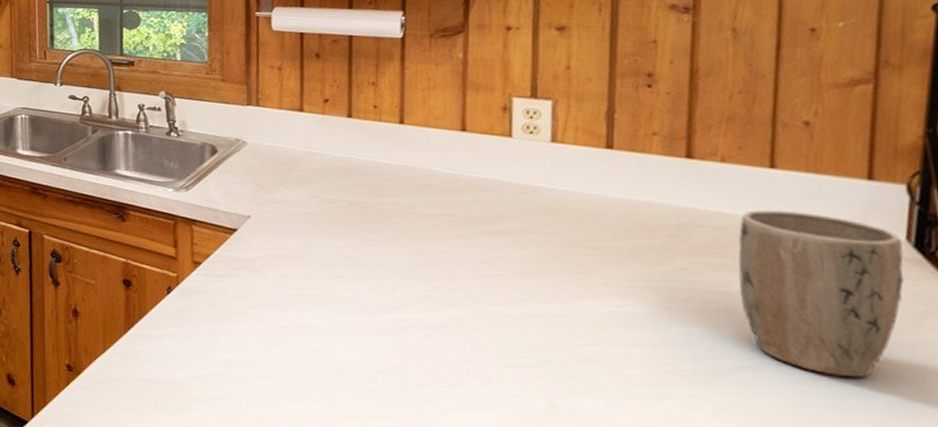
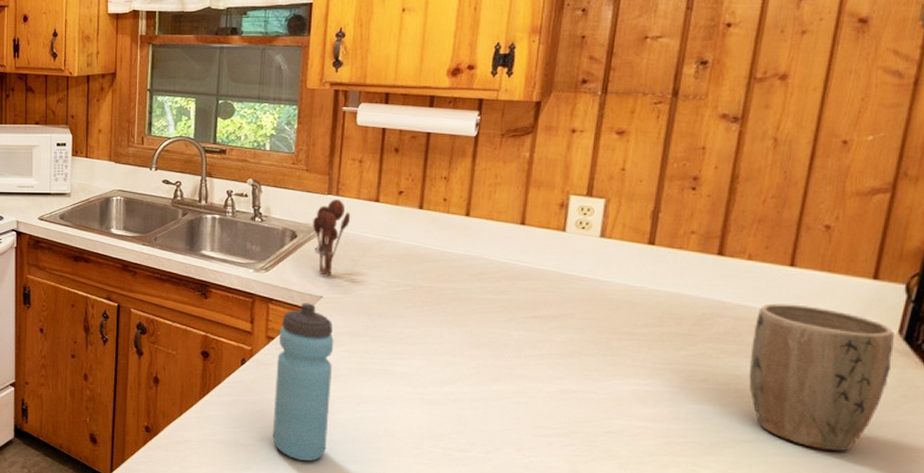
water bottle: none [206,223,269,400] -> present [272,303,334,461]
utensil holder: none [233,109,275,194] -> present [313,198,351,277]

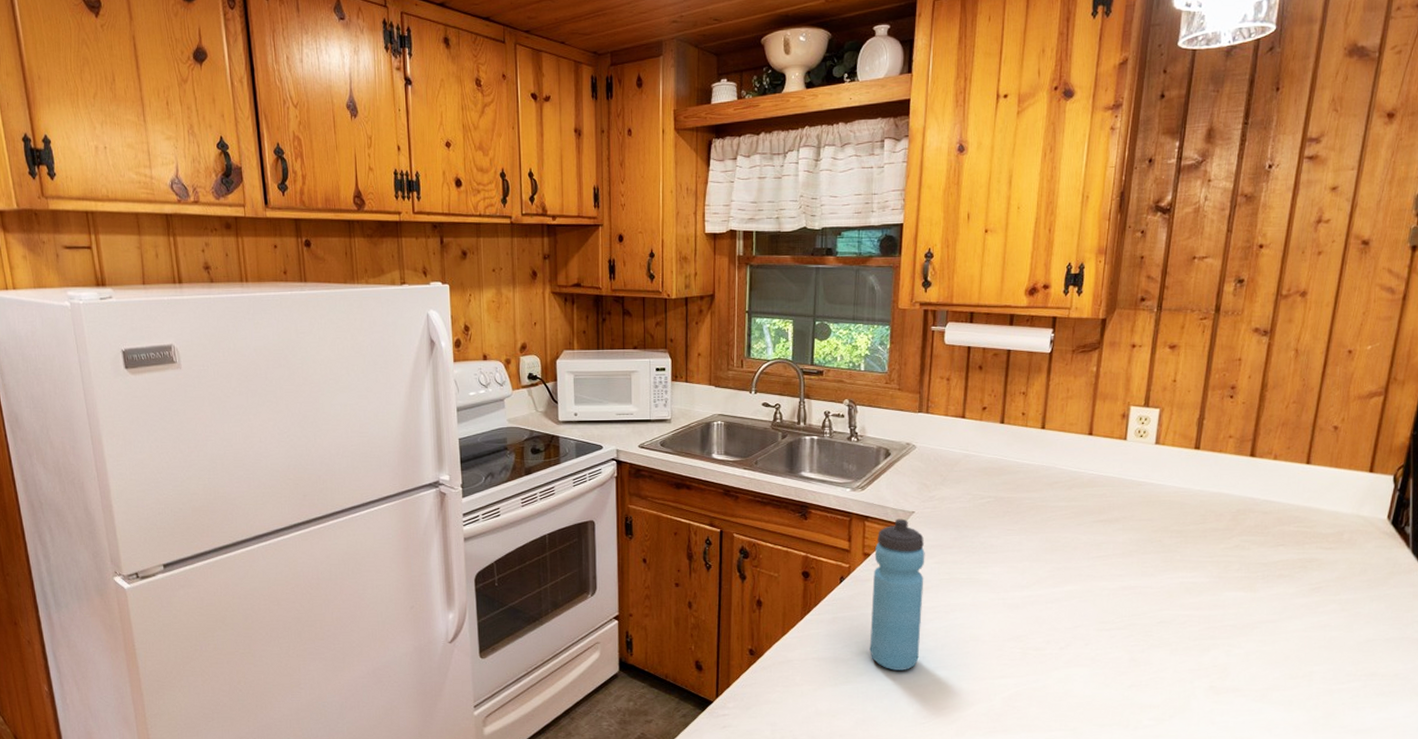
utensil holder: present [313,198,351,277] -> none [905,416,940,493]
plant pot: present [748,303,894,452] -> none [1273,497,1384,625]

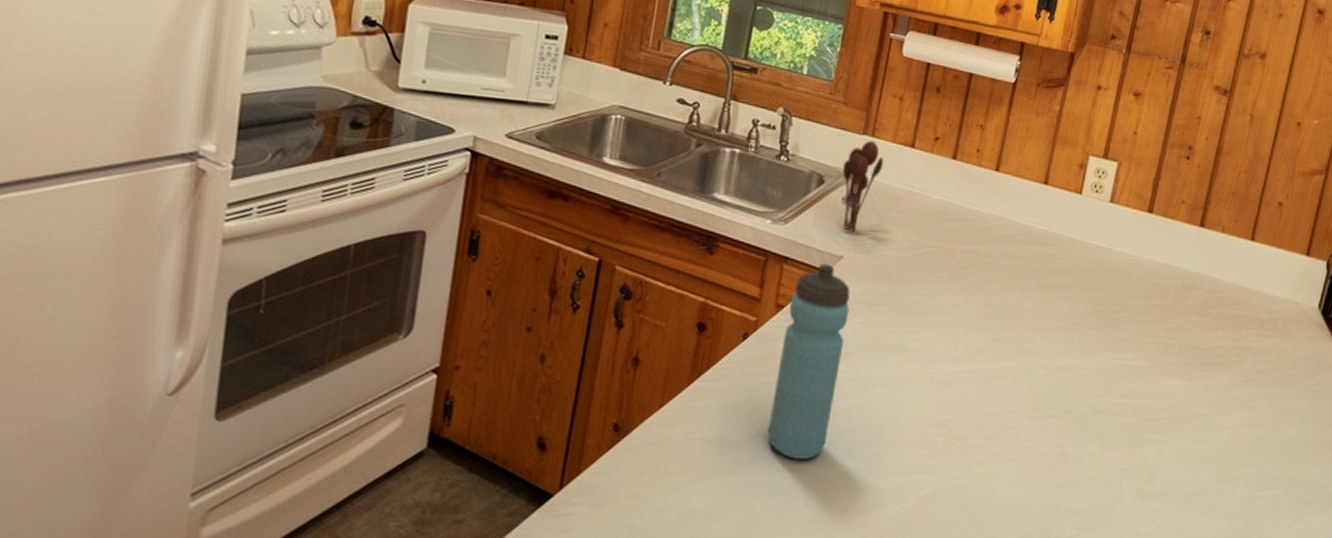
utensil holder: none [905,416,940,493] -> present [841,140,884,233]

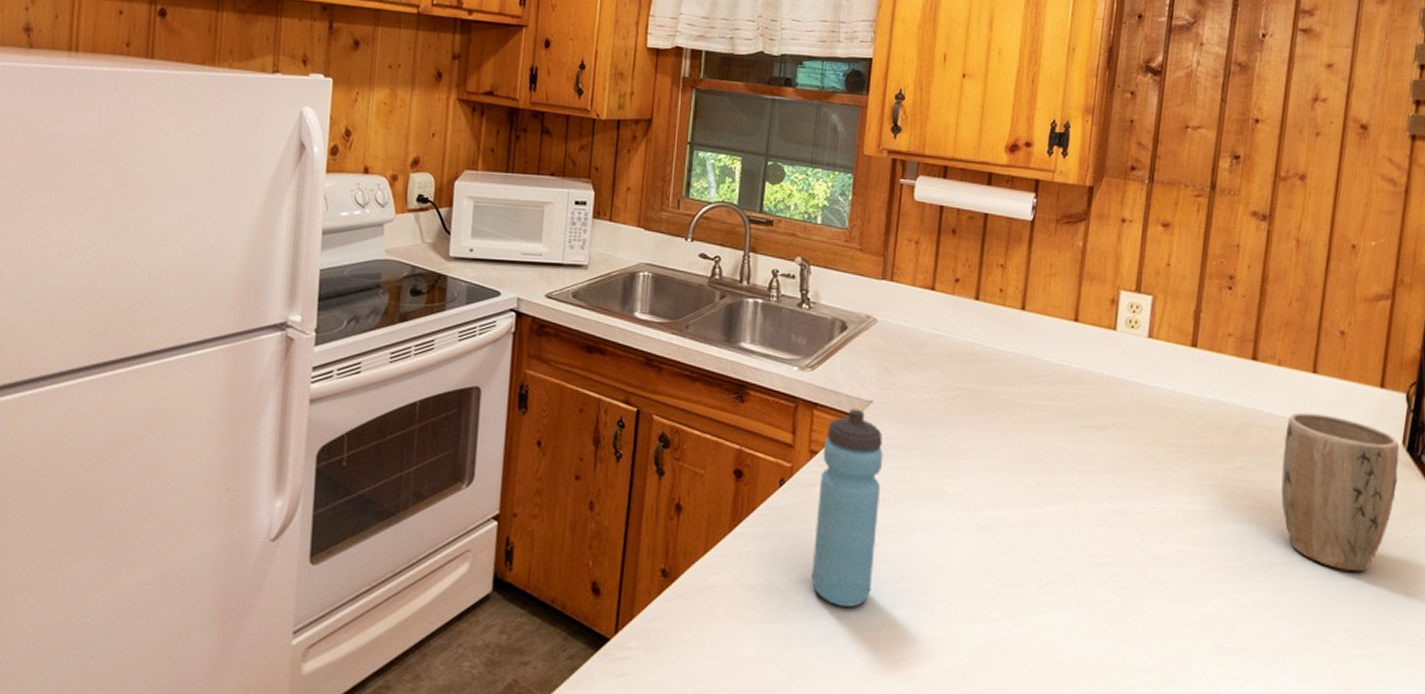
utensil holder: present [841,140,884,233] -> none [865,284,905,377]
plant pot: none [1210,276,1315,423] -> present [1281,412,1399,572]

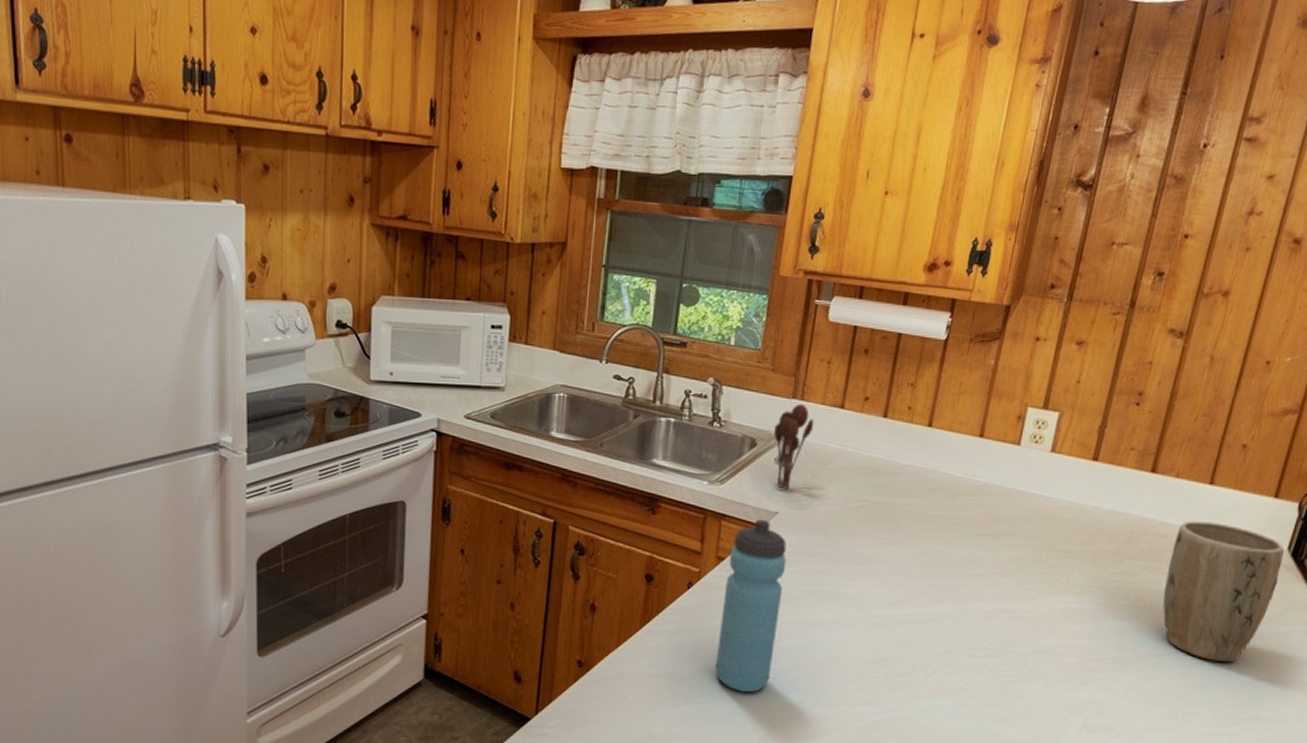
utensil holder: none [865,284,905,377] -> present [773,403,814,491]

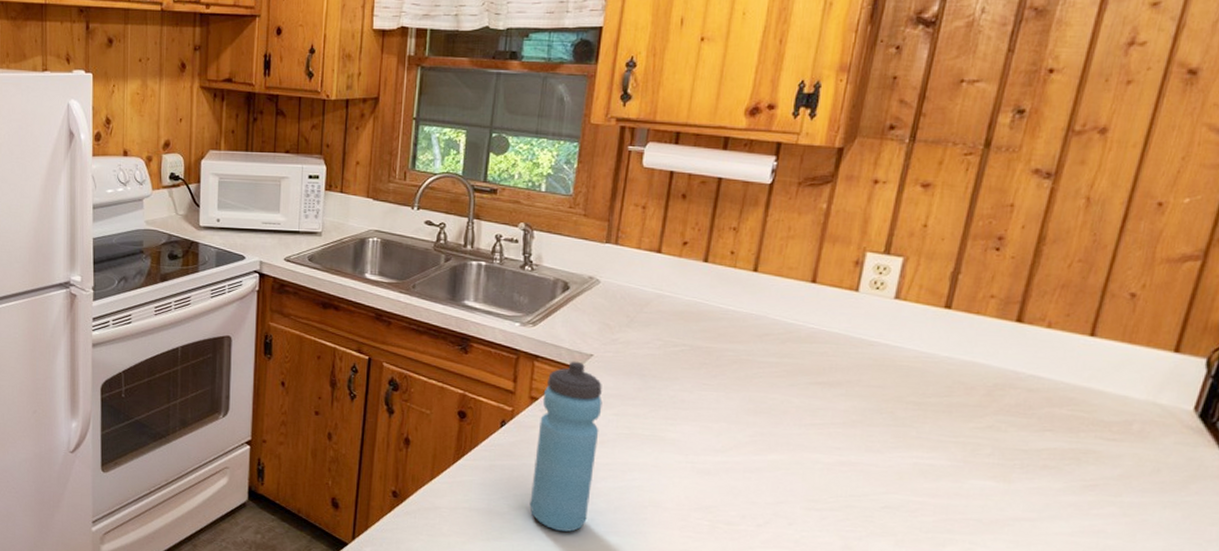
utensil holder: present [773,403,814,491] -> none [587,248,630,333]
plant pot: present [1163,521,1284,663] -> none [1036,375,1189,532]

